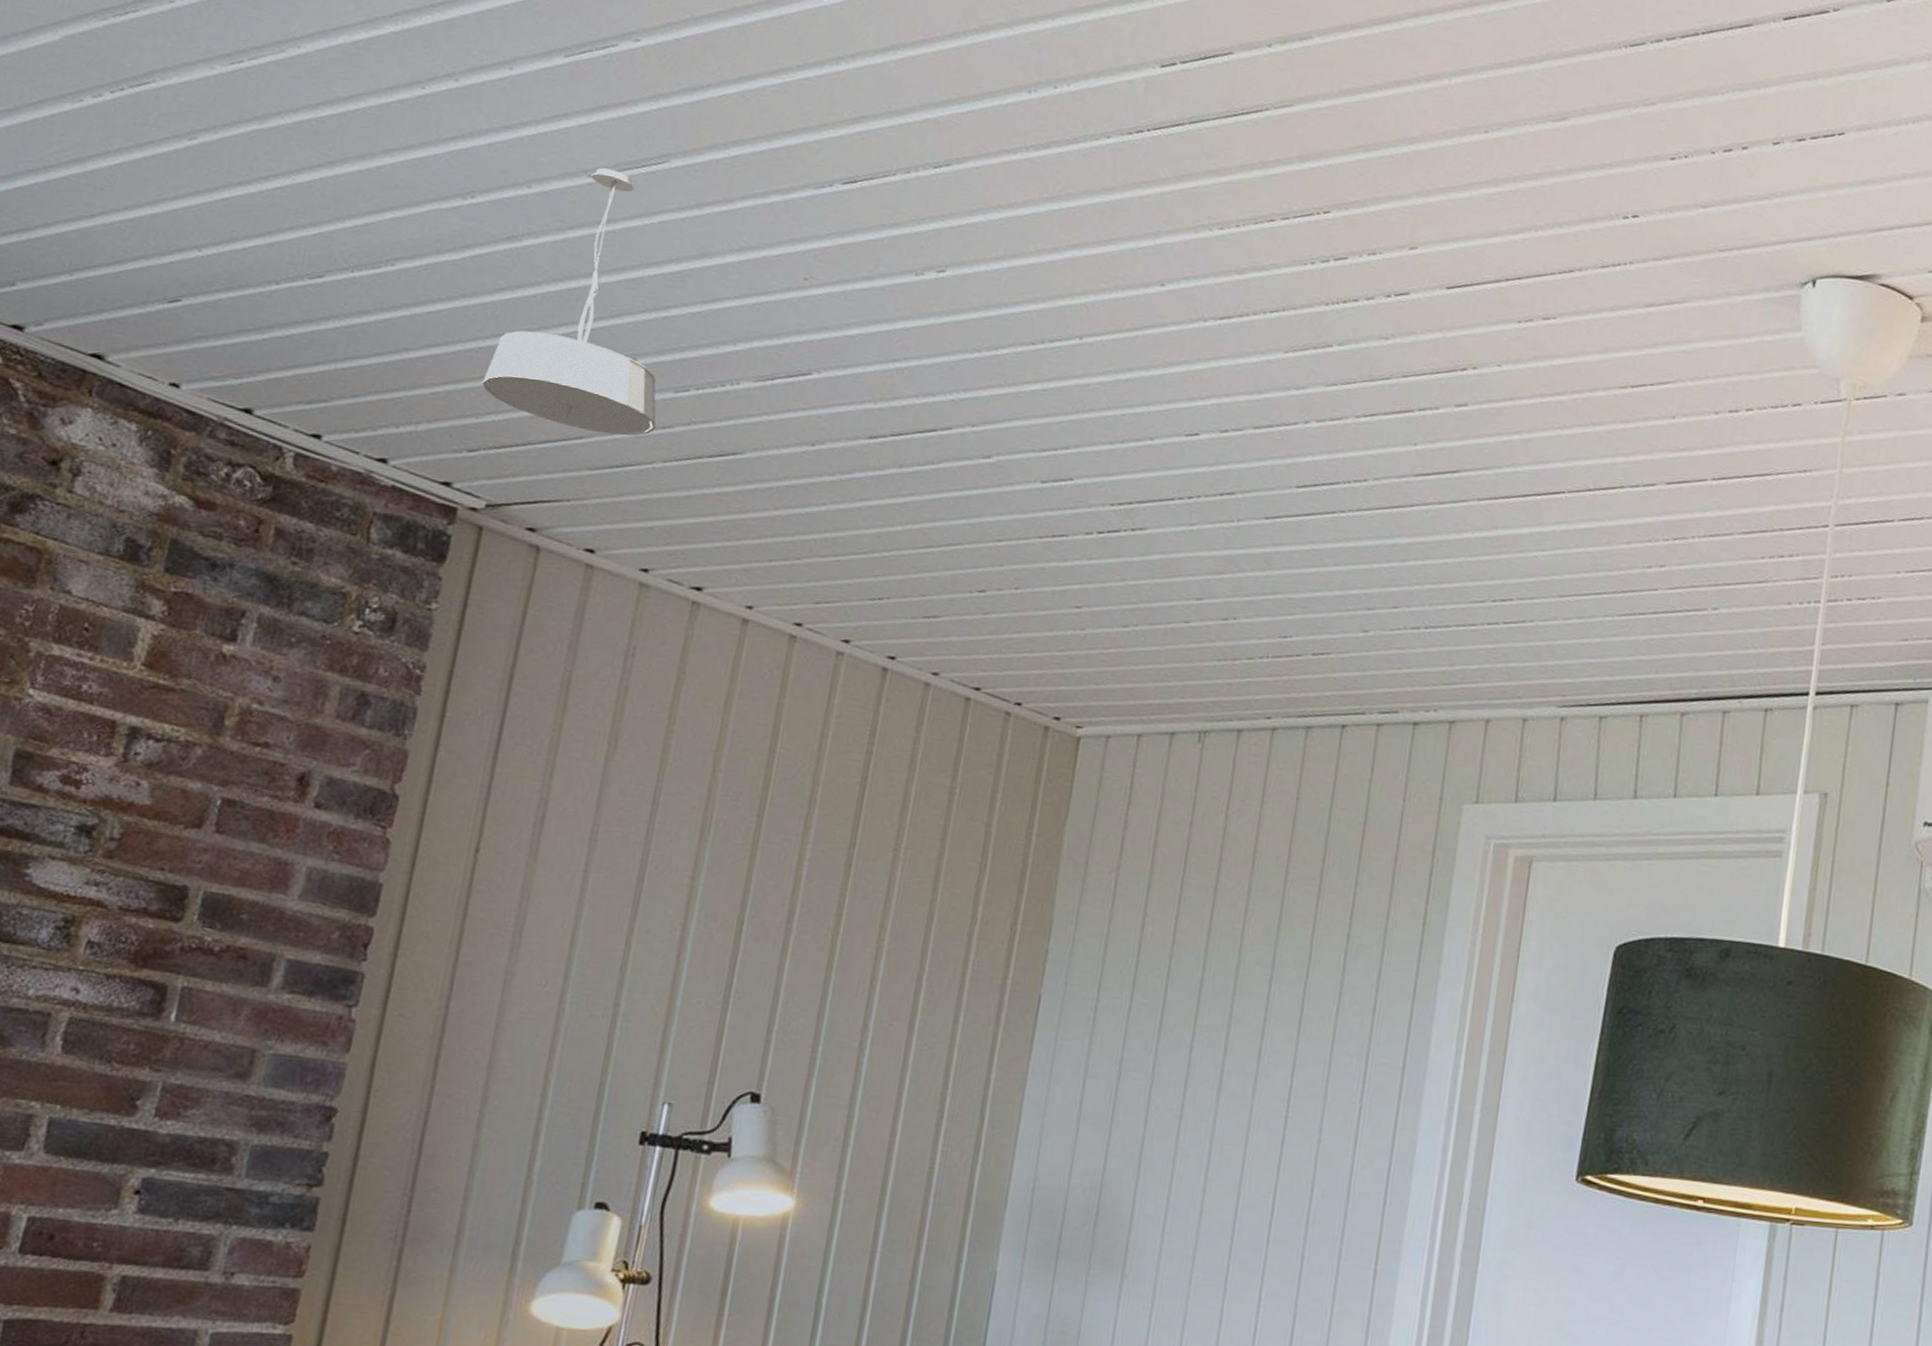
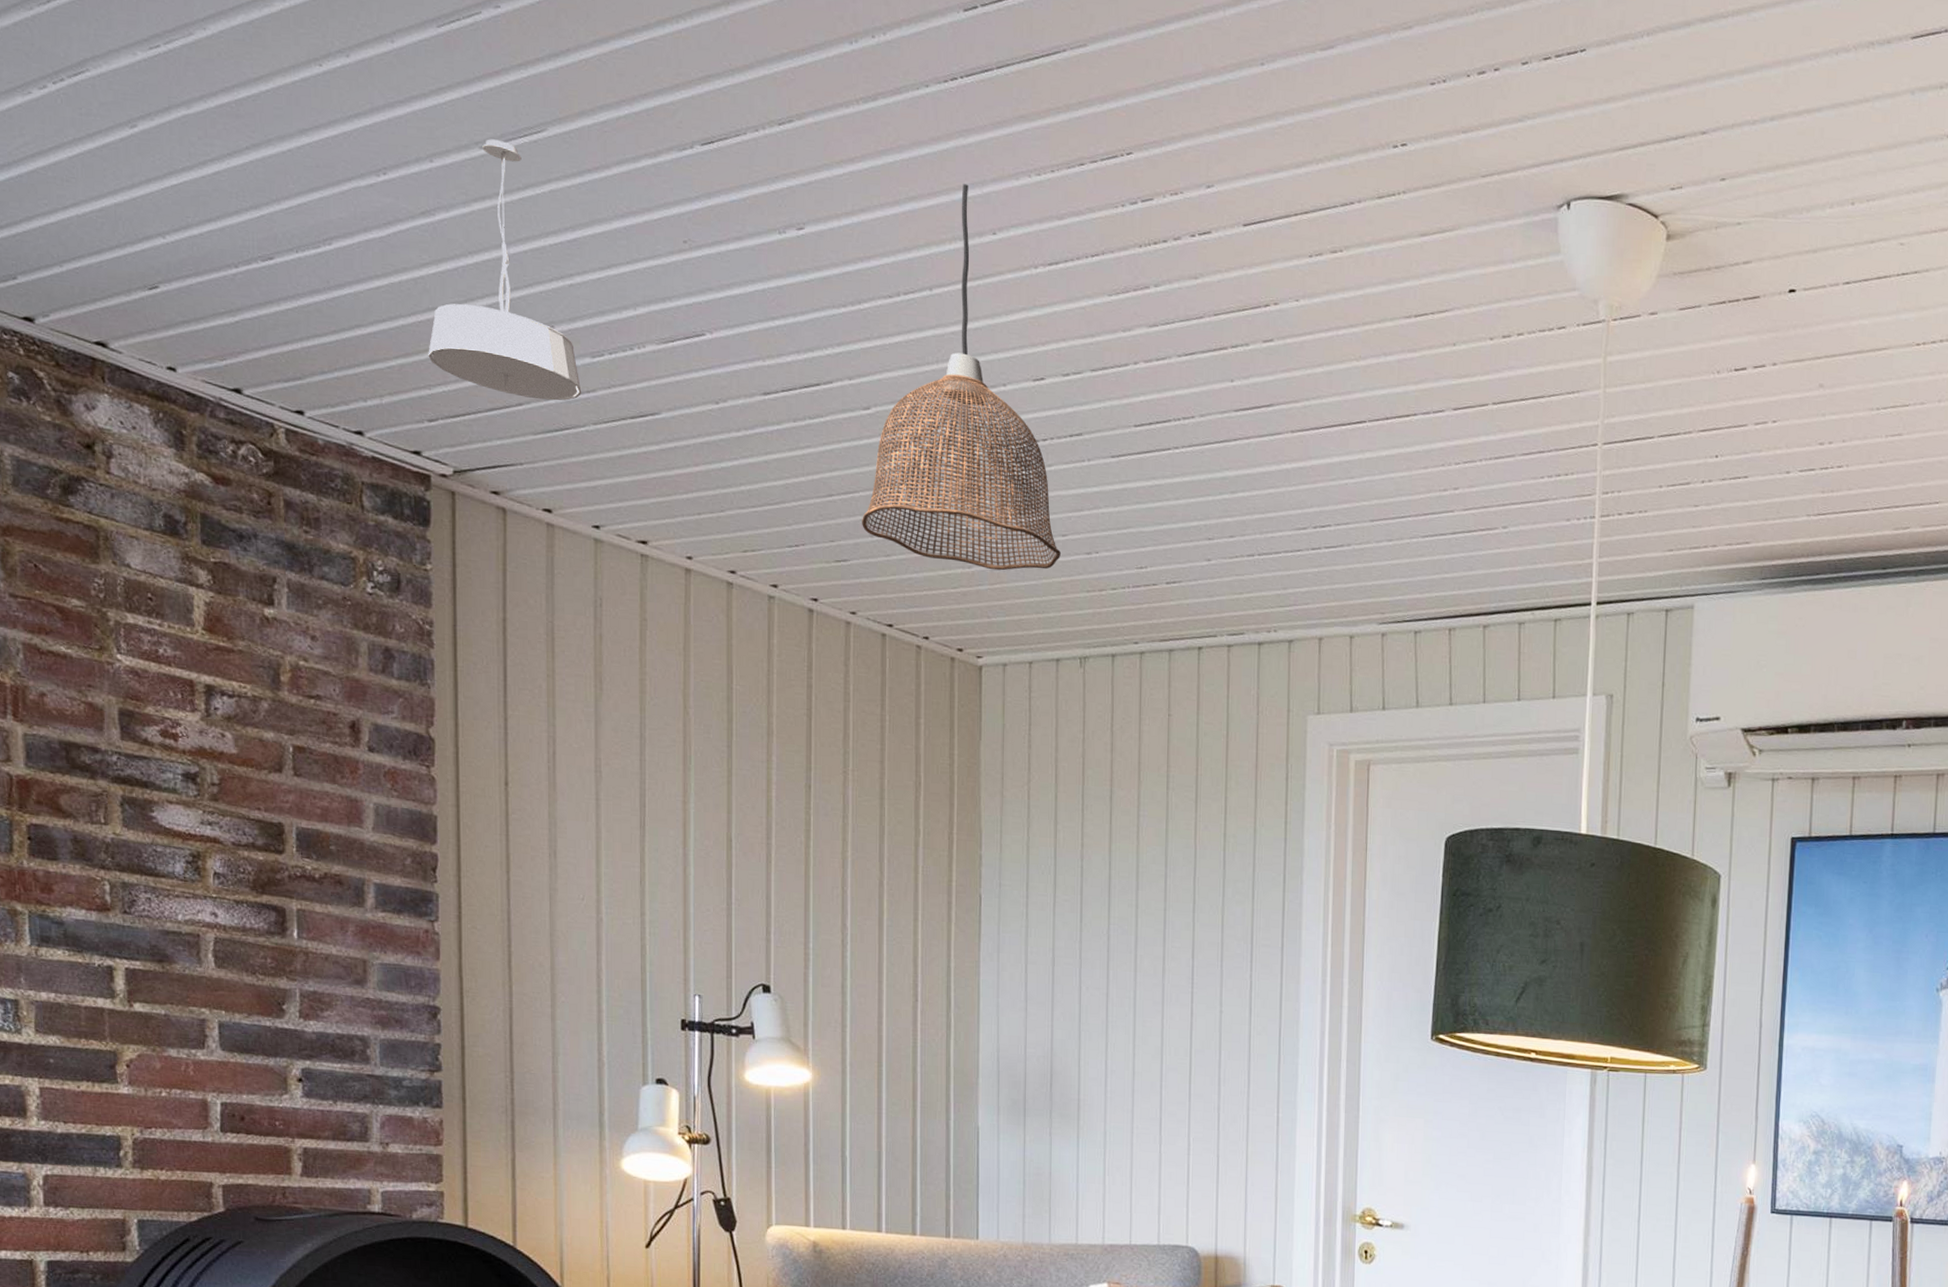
pendant lamp: none [961,234,1193,635] -> present [862,184,1062,571]

